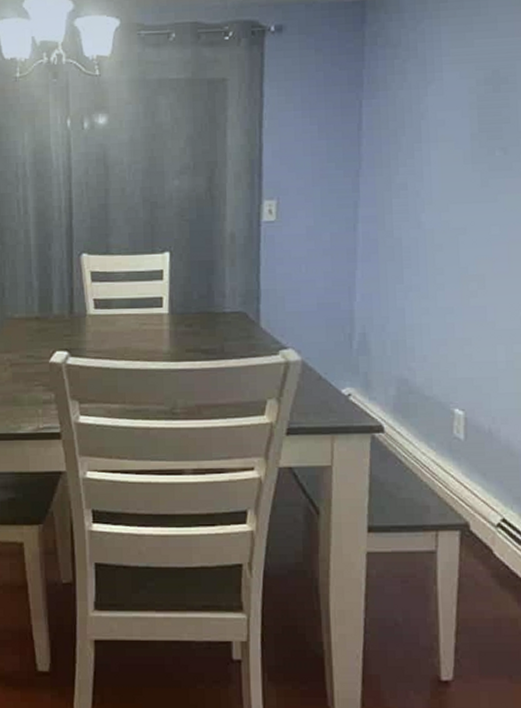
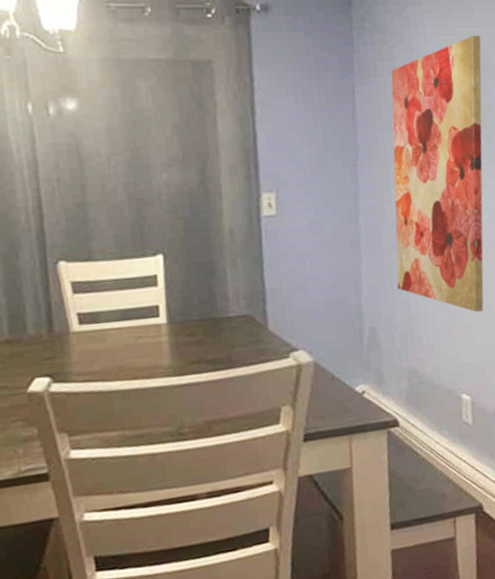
wall art: none [392,46,503,327] -> present [391,35,484,312]

